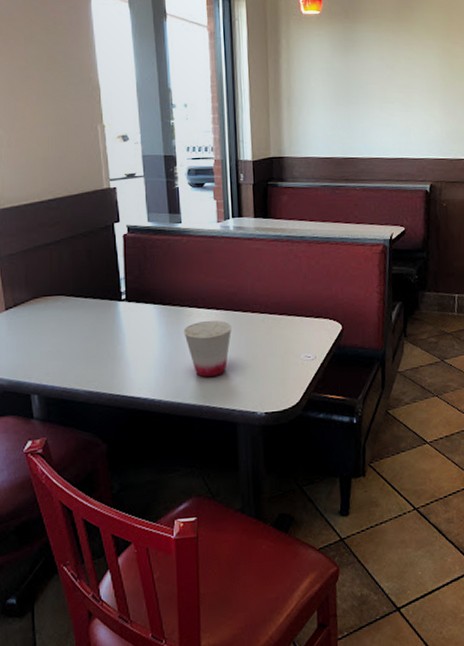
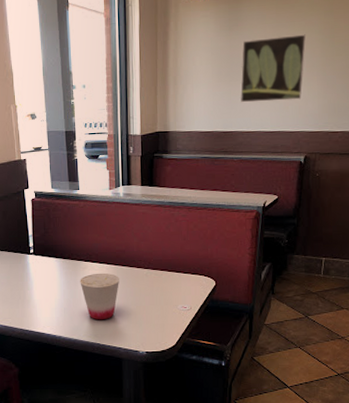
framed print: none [359,58,425,127] -> present [240,34,306,103]

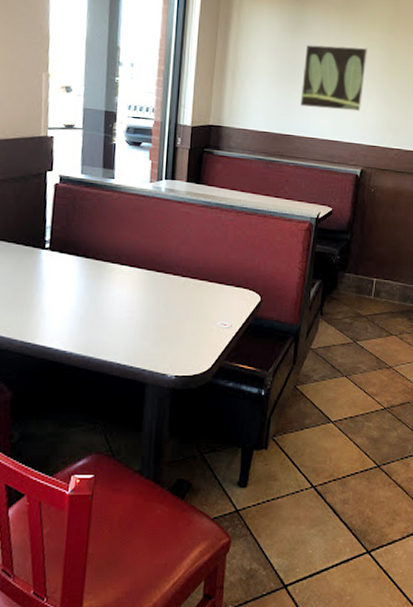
cup: present [80,273,119,320] -> none [103,278,152,335]

